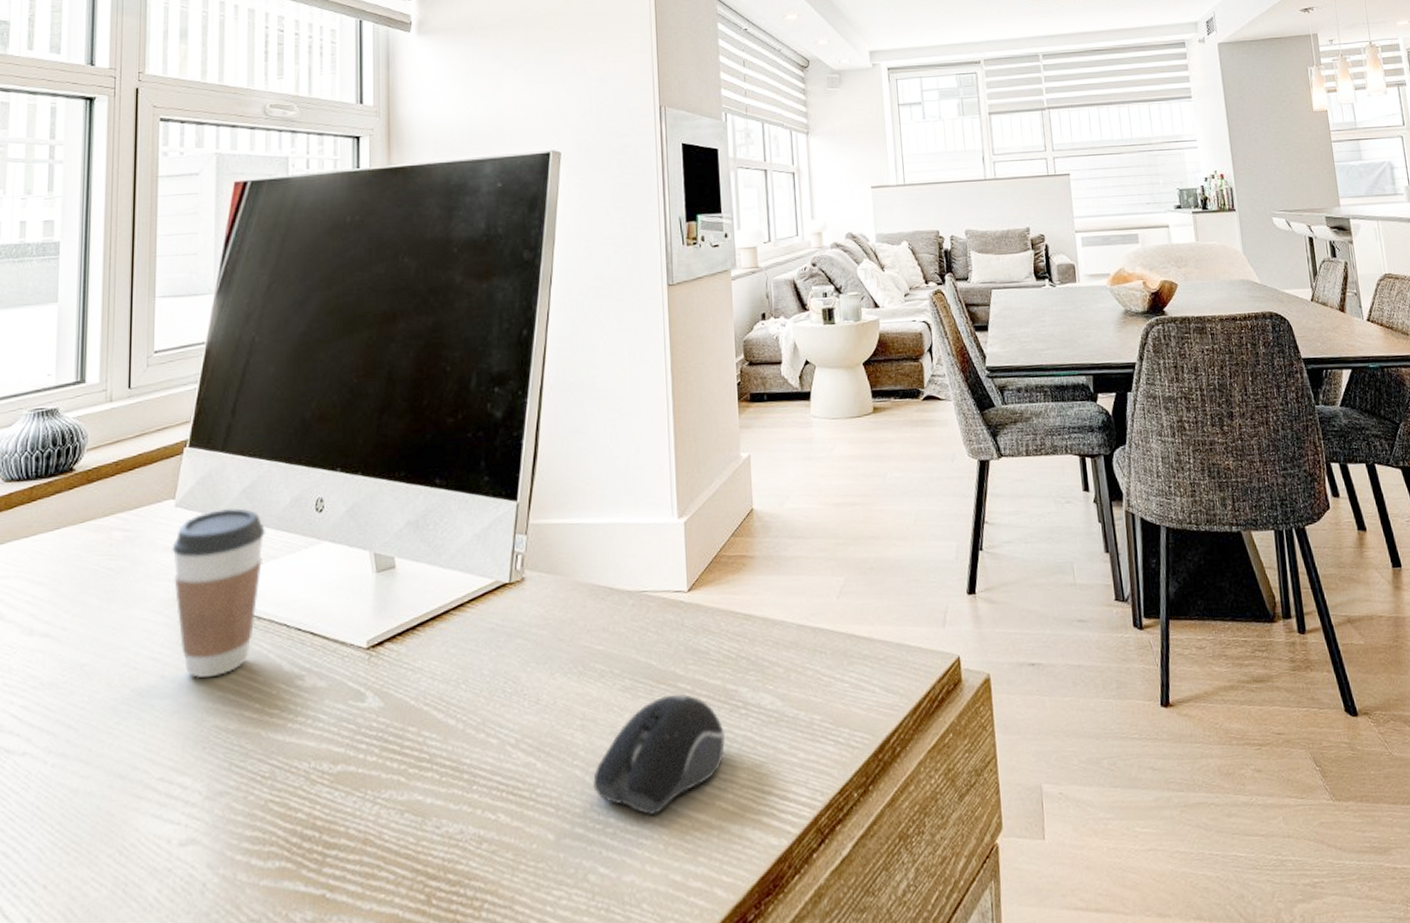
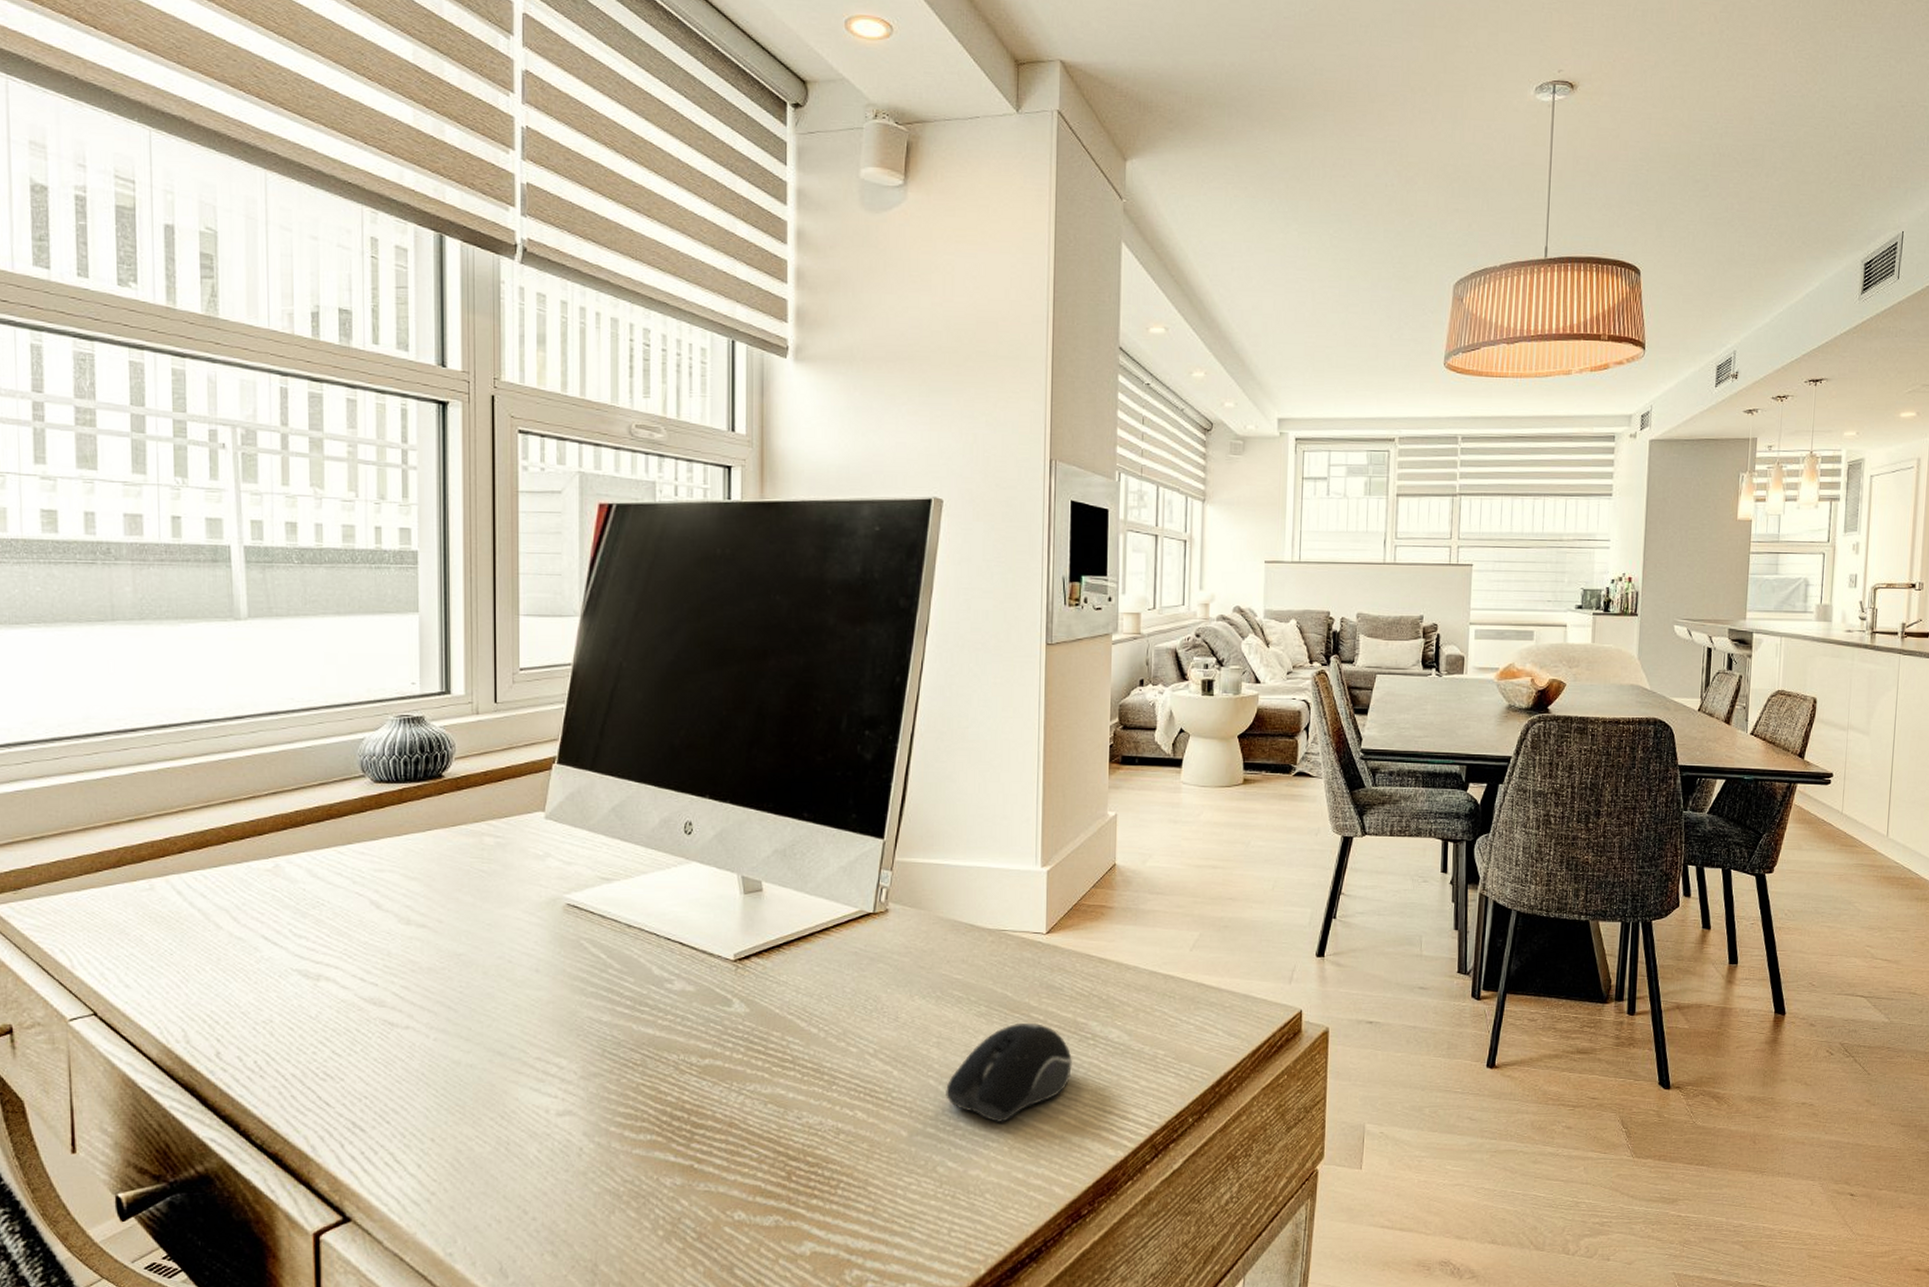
coffee cup: present [172,507,267,678] -> none [543,823,636,974]

